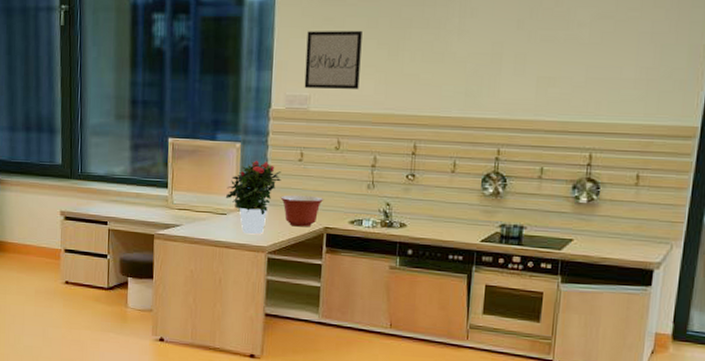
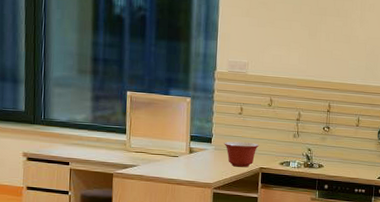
potted flower: present [225,160,282,235] -> none [177,112,225,174]
wall art: present [304,30,362,89] -> none [243,11,289,59]

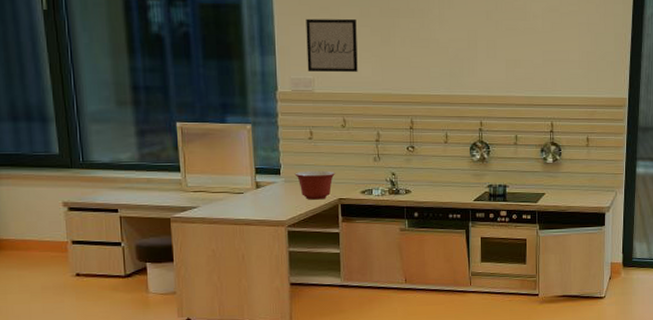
wall art: none [243,11,289,59] -> present [306,18,358,72]

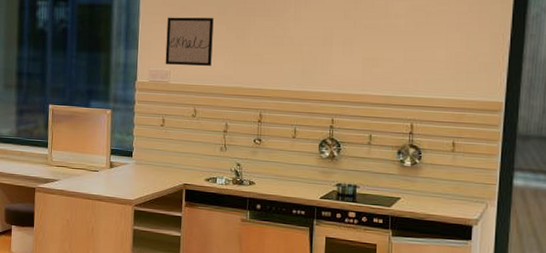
mixing bowl: present [294,170,336,200] -> none [145,155,183,184]

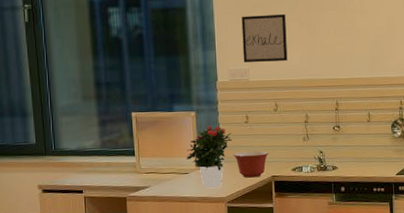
potted flower: none [97,125,146,190] -> present [186,125,232,189]
mixing bowl: none [145,155,183,184] -> present [233,150,270,178]

